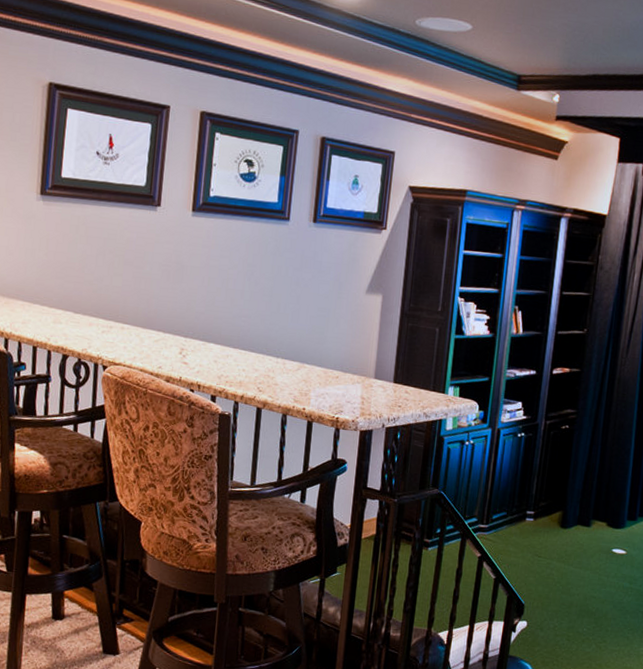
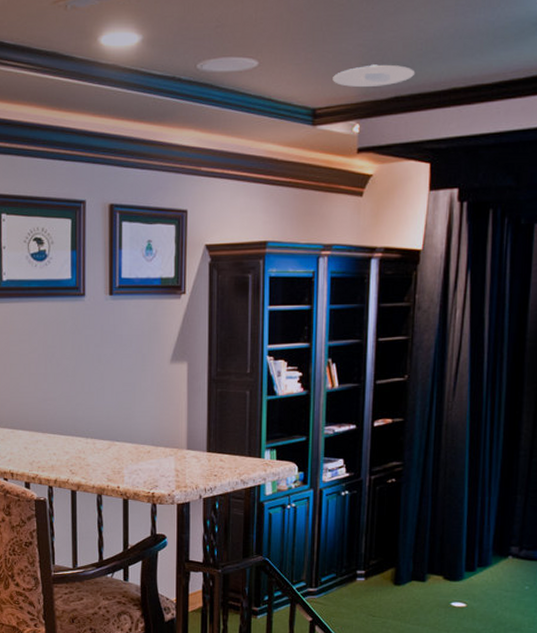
recessed light: none [538,43,612,64] -> present [333,64,415,87]

